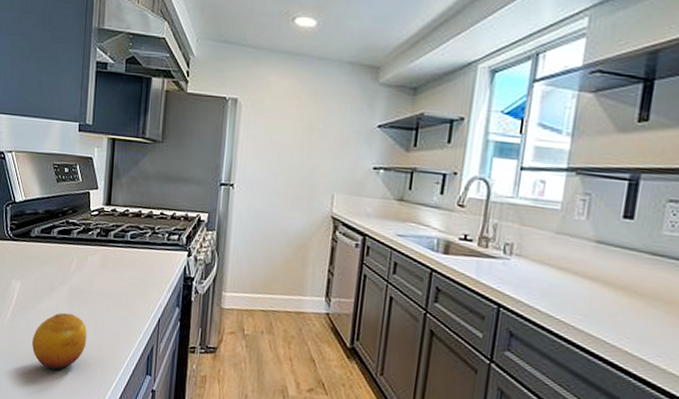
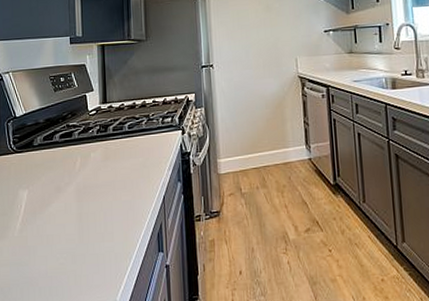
fruit: present [32,312,87,370] -> none [44,210,98,269]

